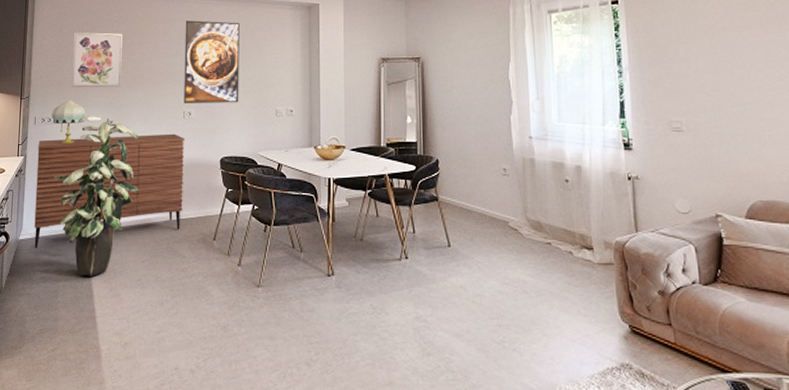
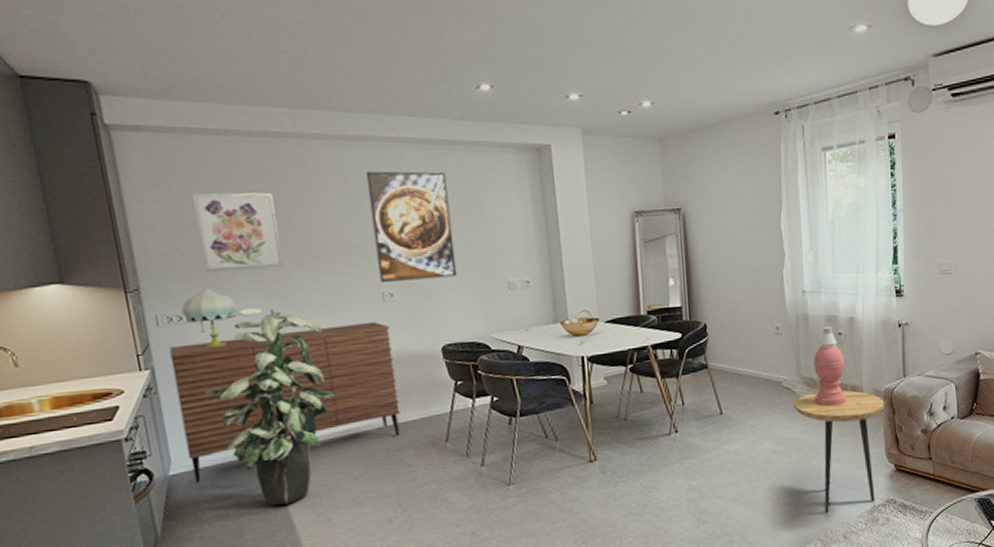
side table: none [519,237,617,367] -> present [793,390,885,513]
table lamp: none [540,172,575,253] -> present [813,326,847,407]

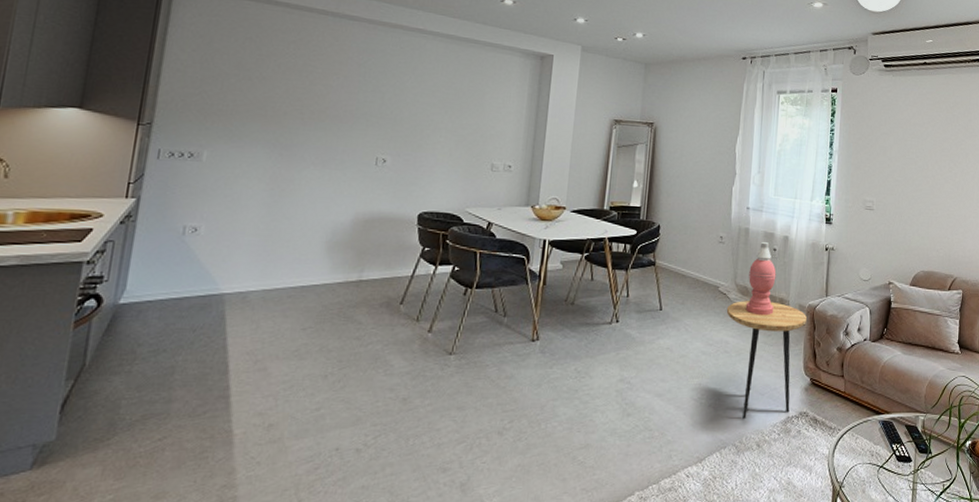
sideboard: present [169,321,400,483] -> none [142,179,376,315]
table lamp: present [181,289,237,347] -> none [185,132,239,186]
wall art: present [193,192,284,272] -> none [219,48,302,123]
indoor plant: present [206,308,337,506] -> none [183,153,312,348]
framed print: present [365,171,457,282] -> none [377,53,458,153]

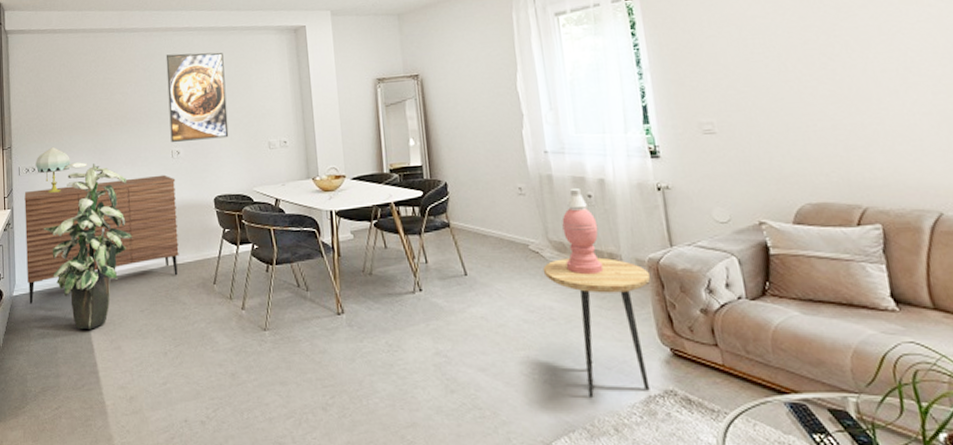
sideboard: none [142,179,376,315] -> present [24,174,179,304]
indoor plant: none [183,153,312,348] -> present [44,162,133,330]
table lamp: none [185,132,239,186] -> present [35,147,70,193]
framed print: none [377,53,458,153] -> present [166,52,229,142]

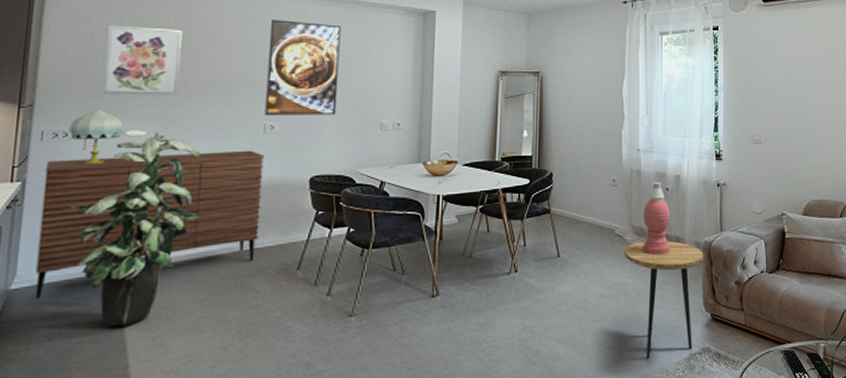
wall art: none [52,73,104,135] -> present [101,24,182,95]

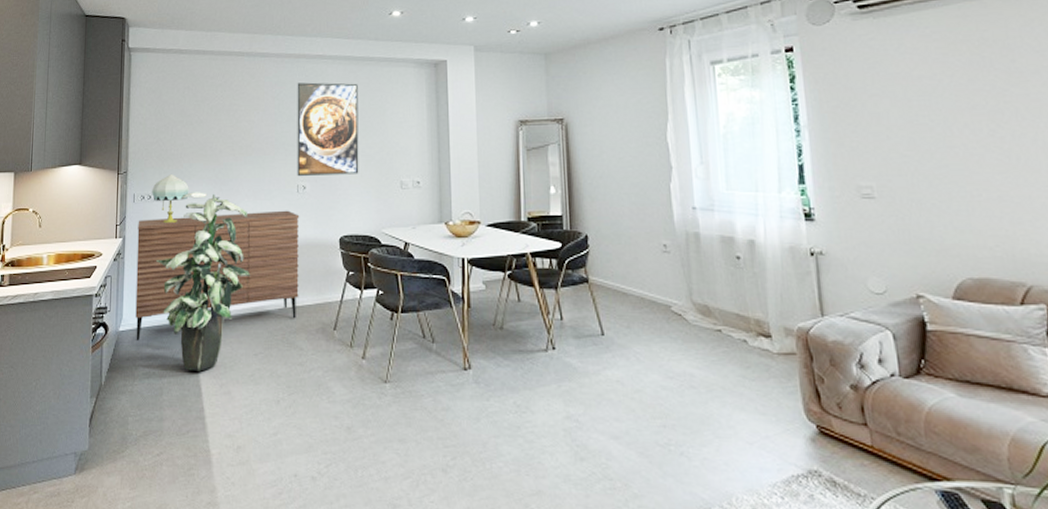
wall art: present [101,24,182,95] -> none [172,98,228,161]
side table: present [623,240,704,359] -> none [684,323,800,474]
table lamp: present [642,181,671,255] -> none [707,247,750,342]

